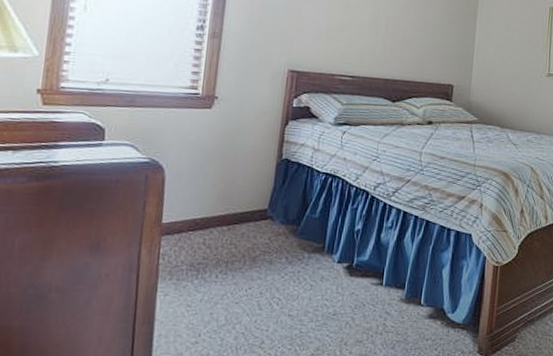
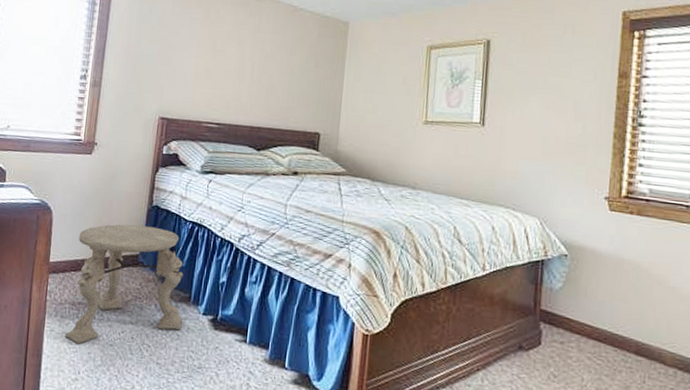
side table: none [182,179,317,306] -> present [65,224,184,345]

